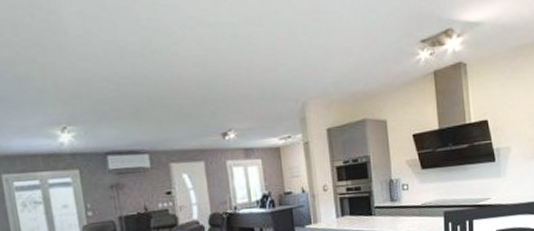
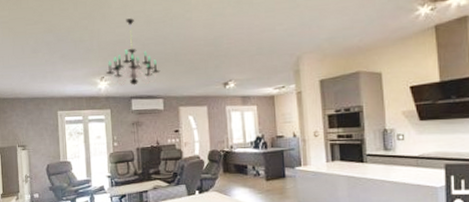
chandelier: none [69,50,143,139] -> present [106,18,161,86]

